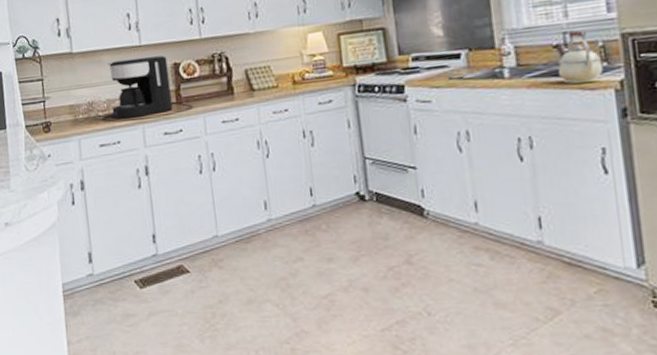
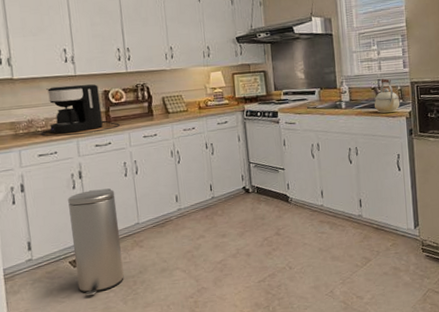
pedal bin: none [133,189,200,327] -> present [68,188,124,296]

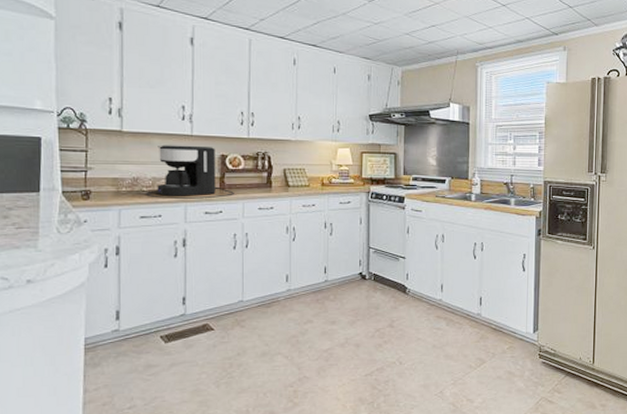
pedal bin: present [68,188,124,296] -> none [167,260,221,376]
kettle: present [373,78,400,114] -> none [504,175,531,211]

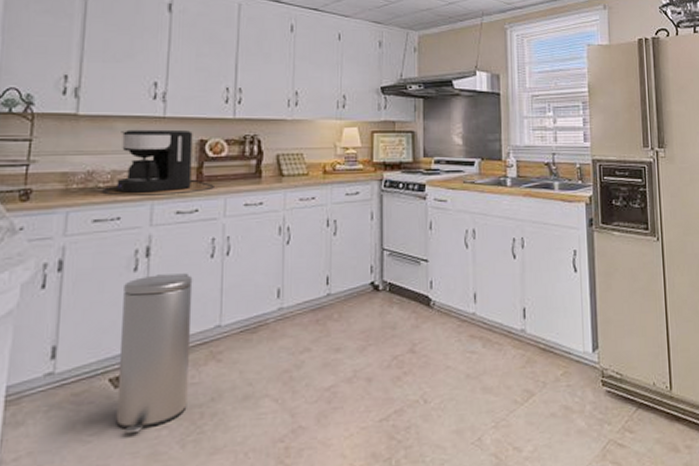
pedal bin: none [167,260,221,376] -> present [116,273,193,434]

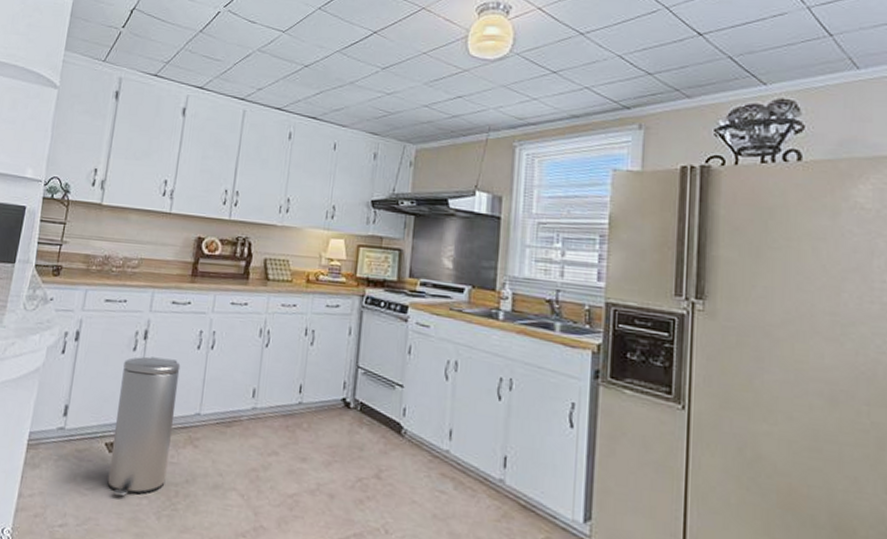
coffee maker: present [102,129,214,196] -> none [115,222,207,286]

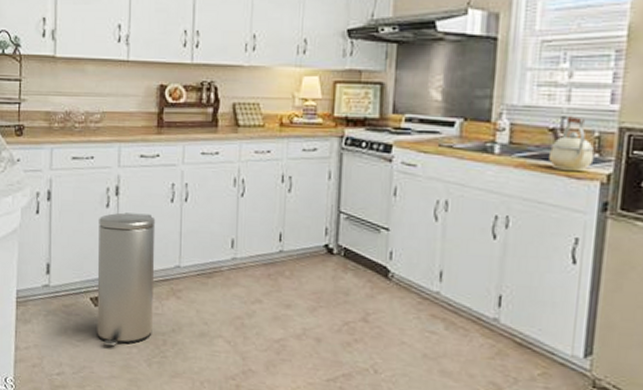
kettle: none [545,290,586,342] -> present [547,116,595,173]

